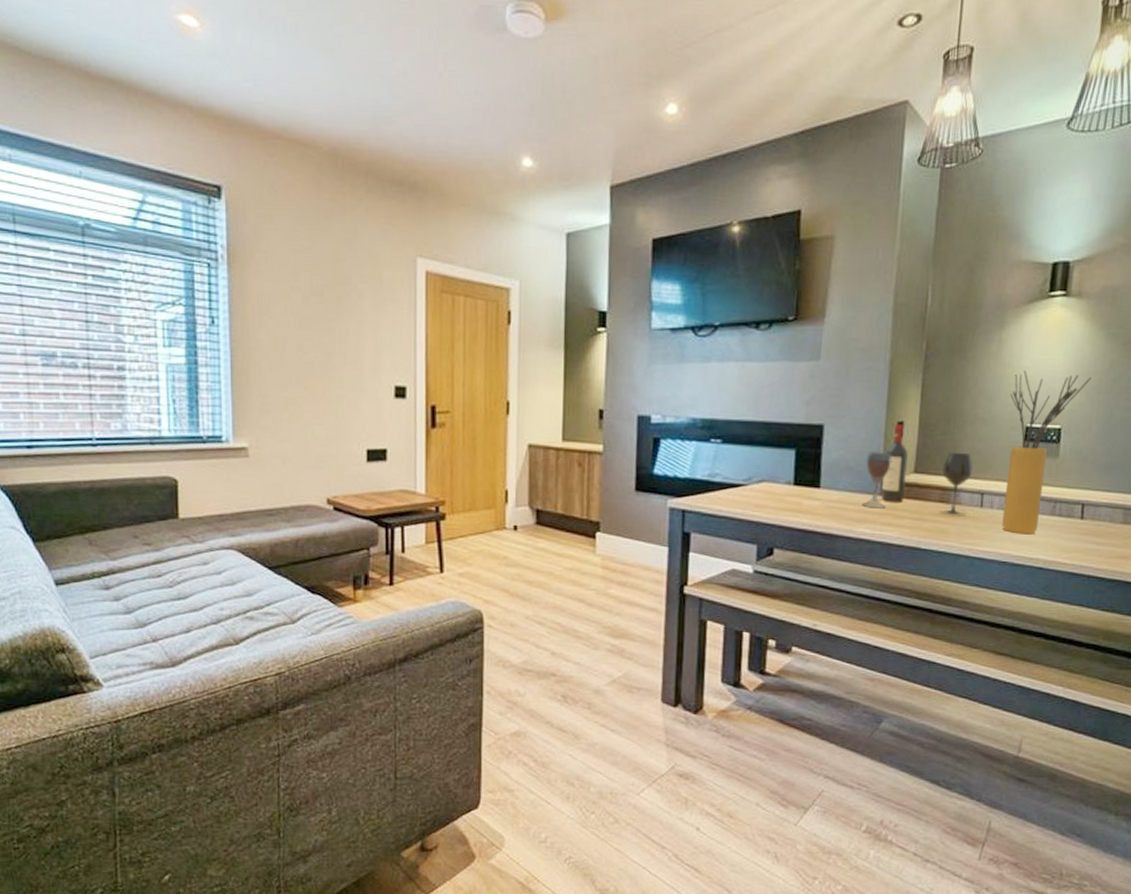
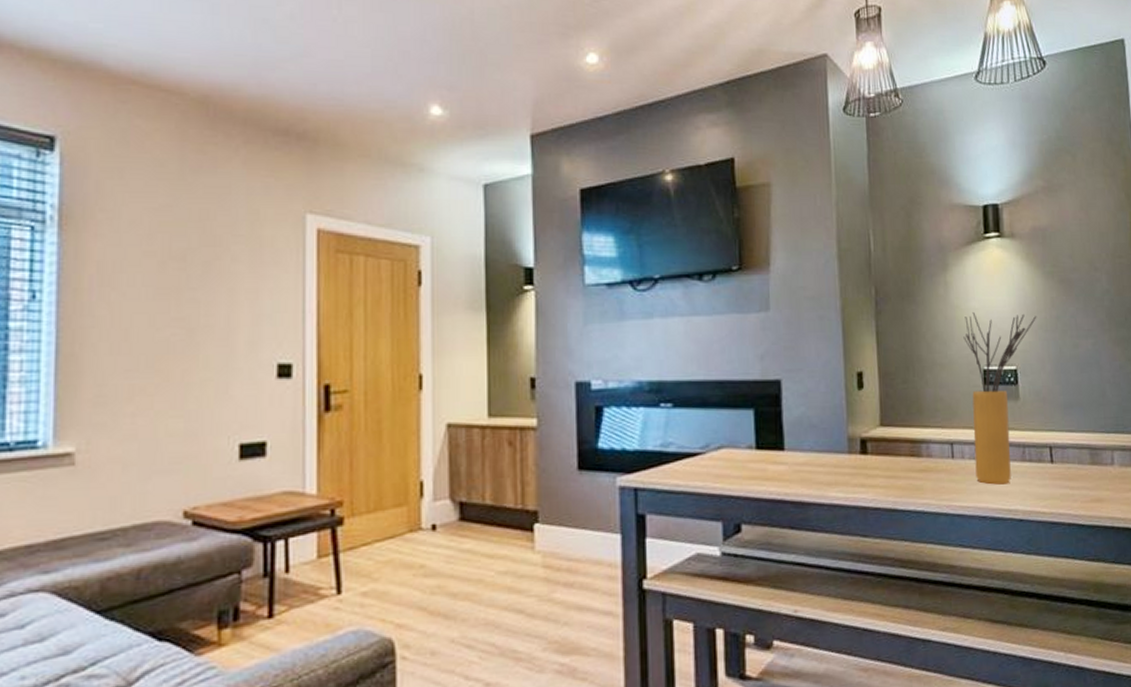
cup: present [862,452,891,509] -> none [830,406,856,469]
wine bottle: present [881,424,908,504] -> none [848,374,874,462]
wineglass: present [939,453,974,517] -> none [908,402,940,471]

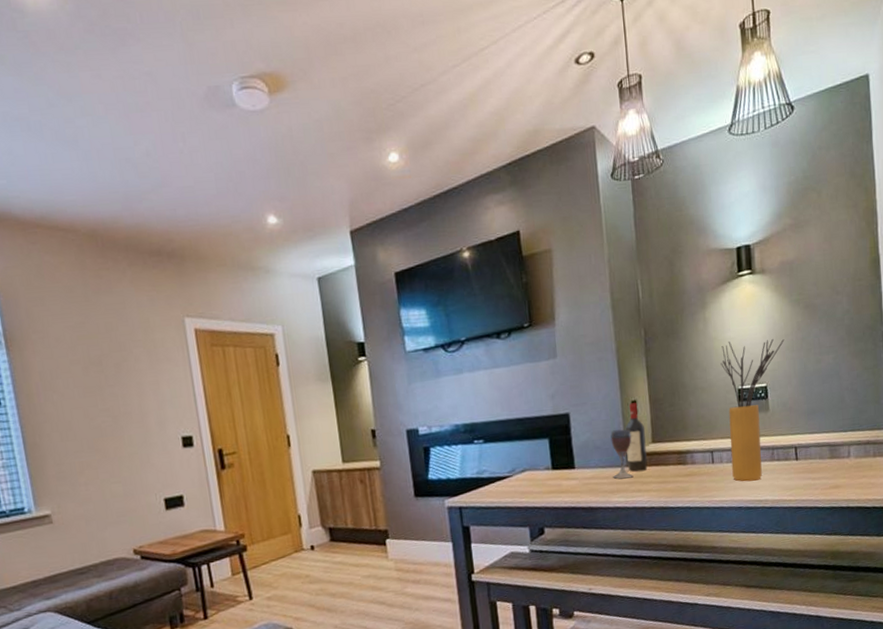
cup: none [830,406,856,469] -> present [610,429,633,480]
wine bottle: none [848,374,874,462] -> present [625,402,648,473]

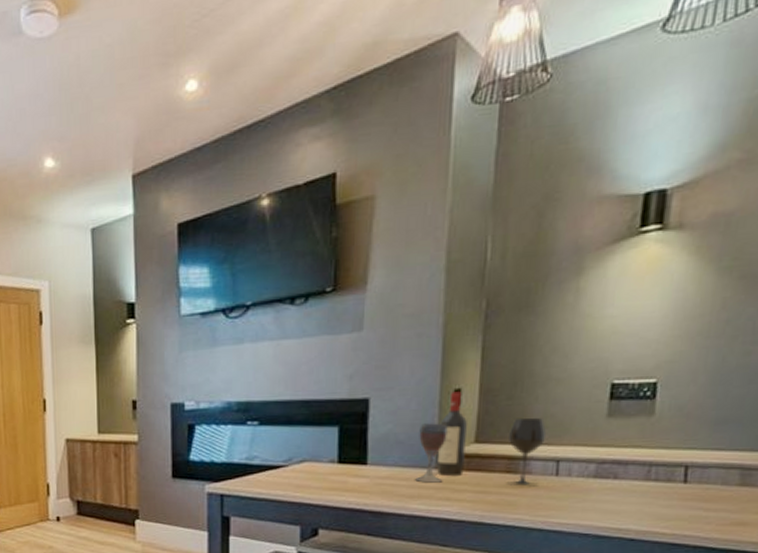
wineglass: none [675,419,702,475] -> present [506,418,547,487]
vase: present [721,338,785,482] -> none [583,318,698,503]

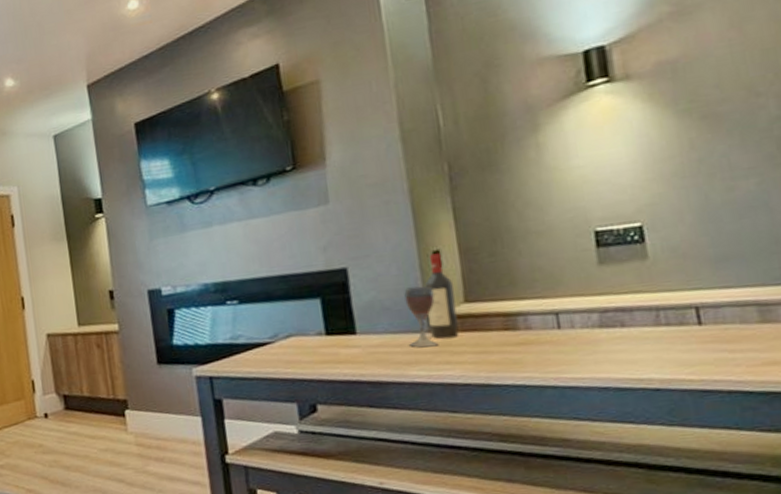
wineglass: present [506,418,547,487] -> none [498,272,543,344]

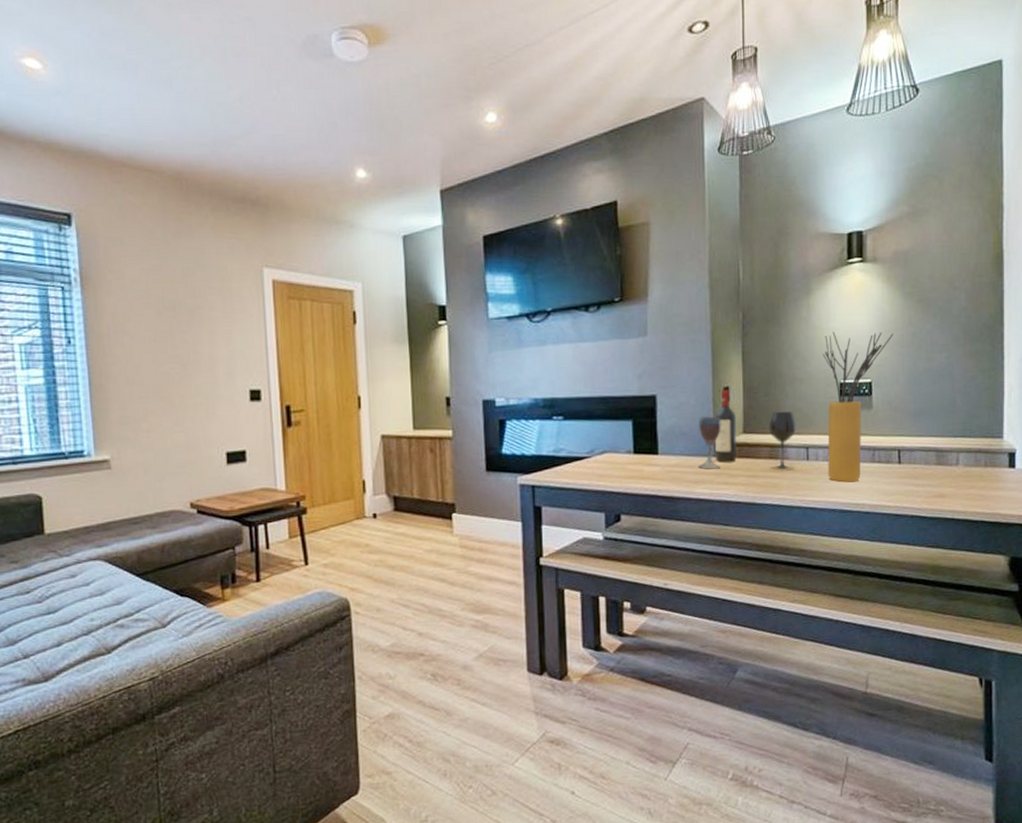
wineglass: none [498,272,543,344] -> present [769,412,797,471]
vase: none [565,162,669,354] -> present [823,331,894,483]

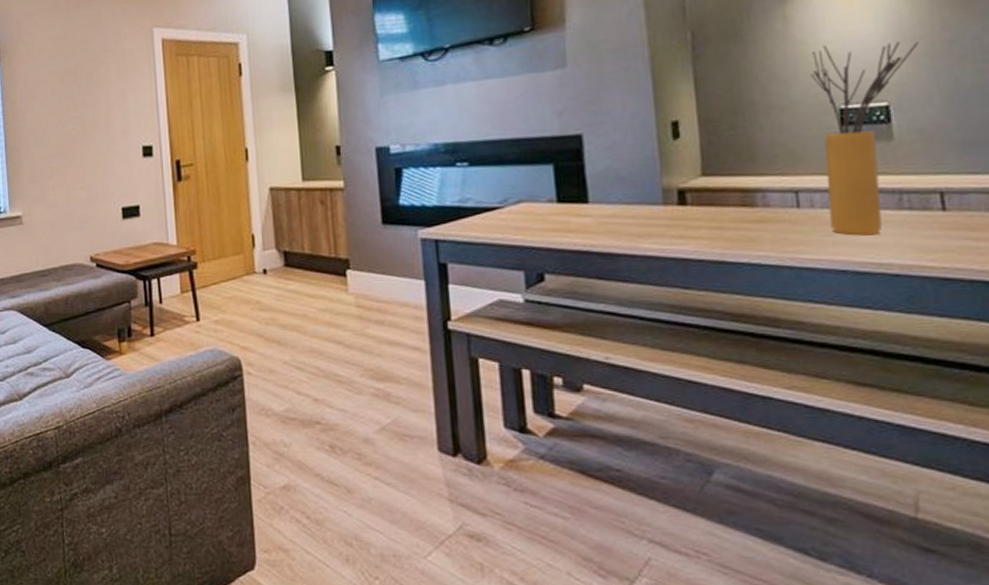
cup: present [699,416,721,470] -> none [640,156,672,221]
wine bottle: present [714,389,737,464] -> none [661,123,695,213]
wineglass: present [769,412,797,471] -> none [738,147,781,221]

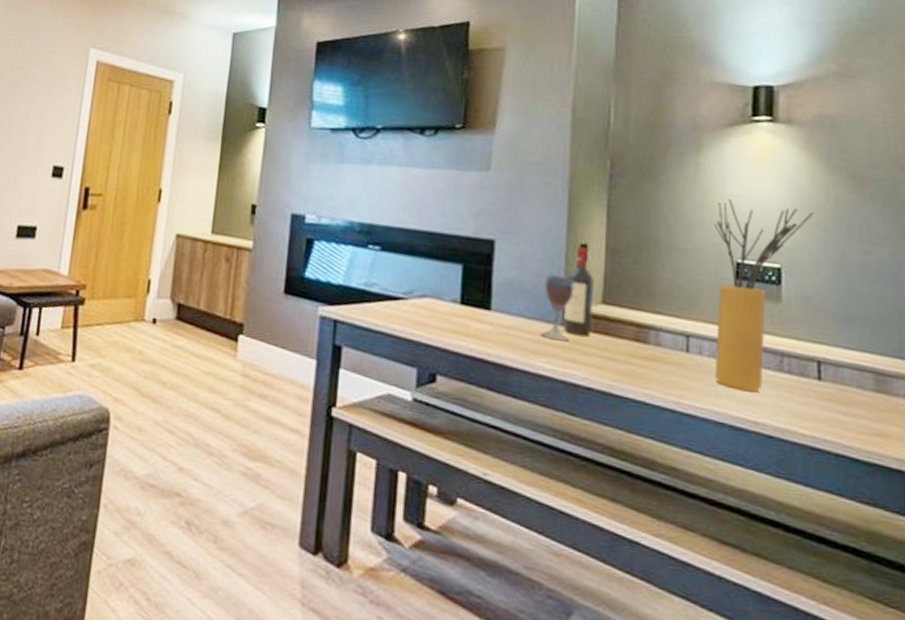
cup: none [640,156,672,221] -> present [541,275,574,342]
wine bottle: none [661,123,695,213] -> present [562,246,594,338]

